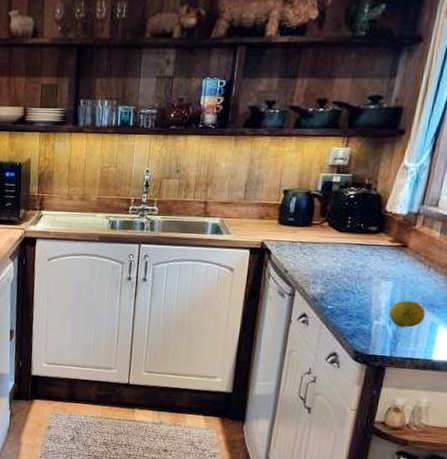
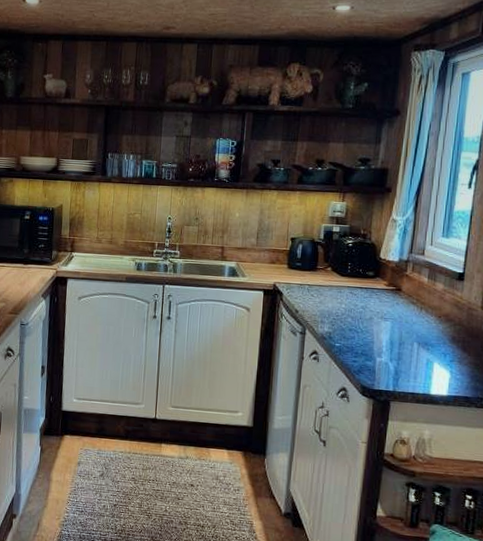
fruit: present [389,300,425,328] -> none [389,339,421,364]

